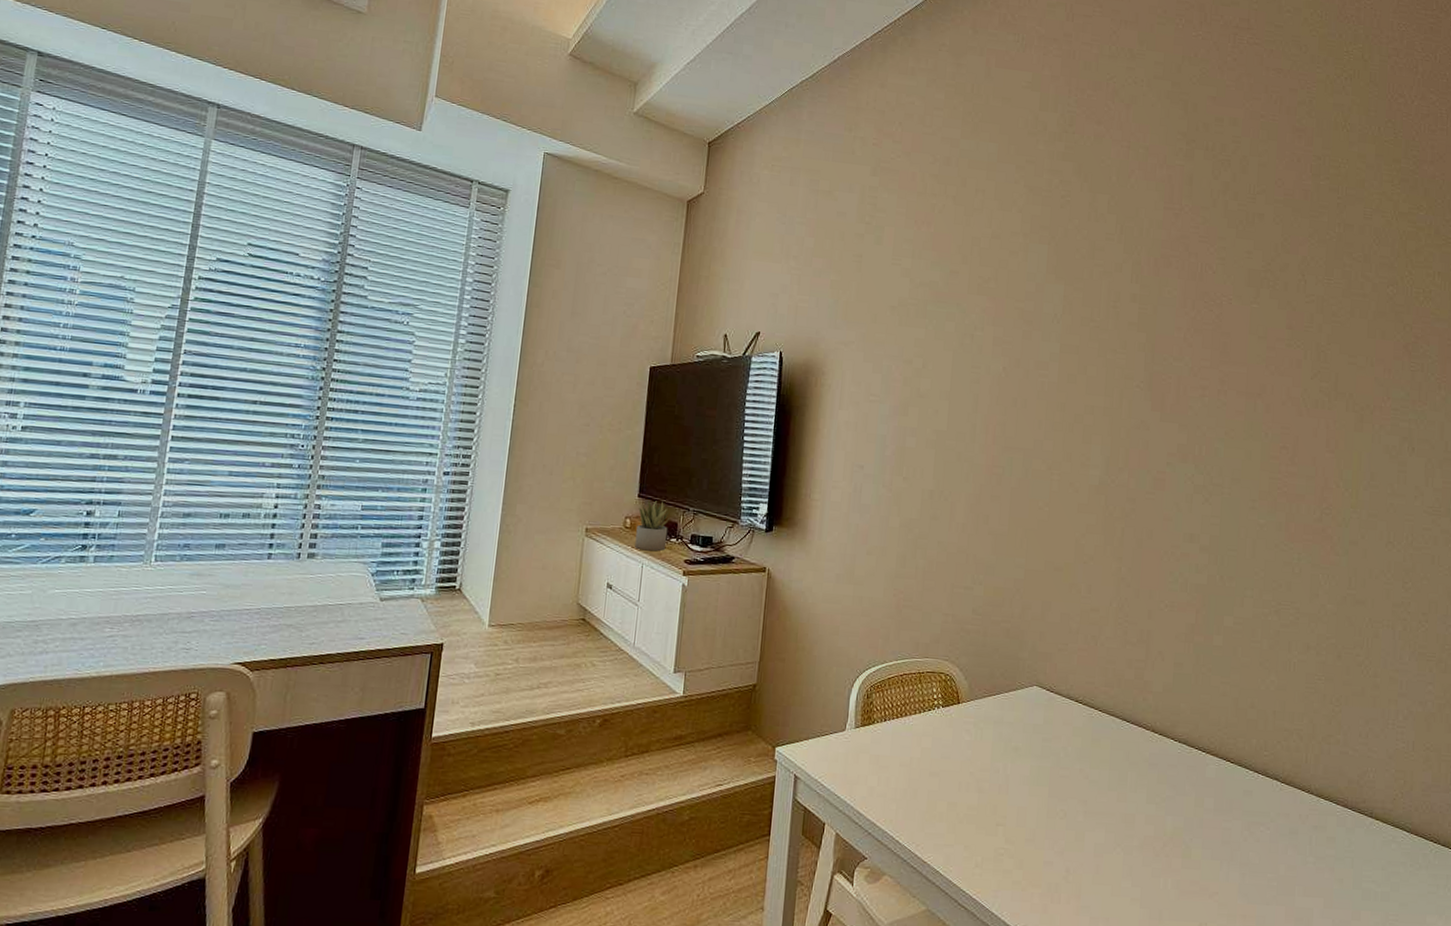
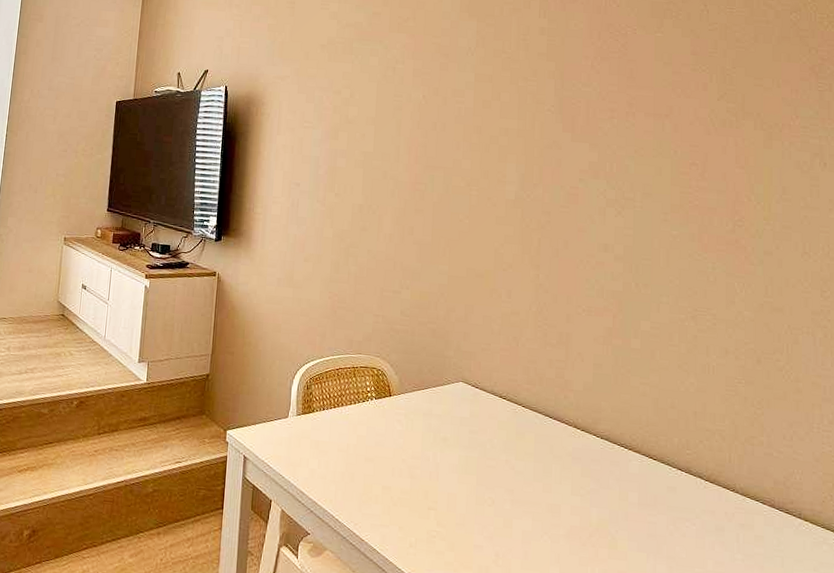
succulent plant: present [635,500,669,551] -> none [105,213,133,258]

